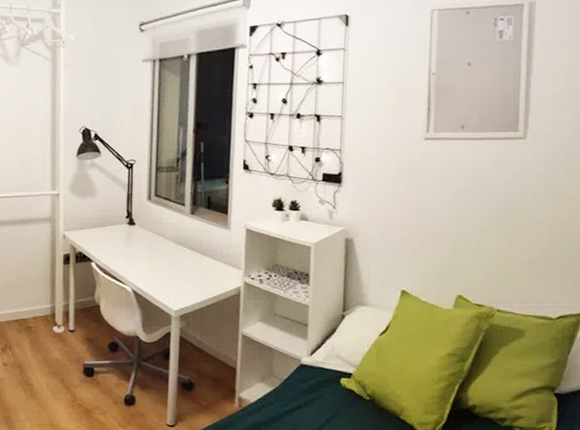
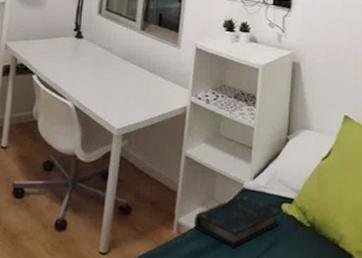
book: none [254,371,340,421] -> present [193,195,282,248]

